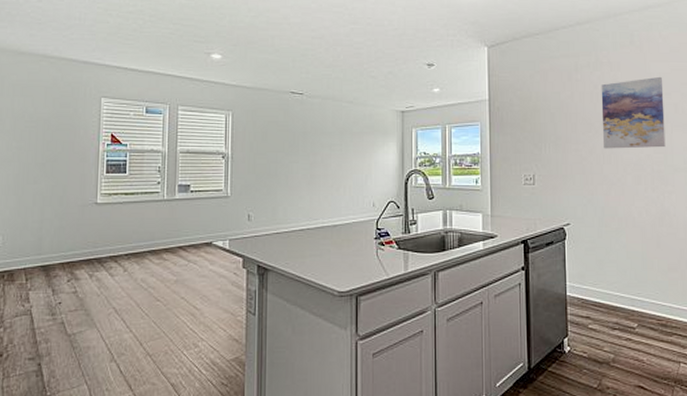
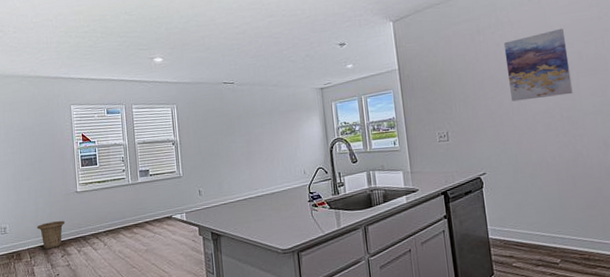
basket: none [39,236,78,270] -> present [37,220,66,249]

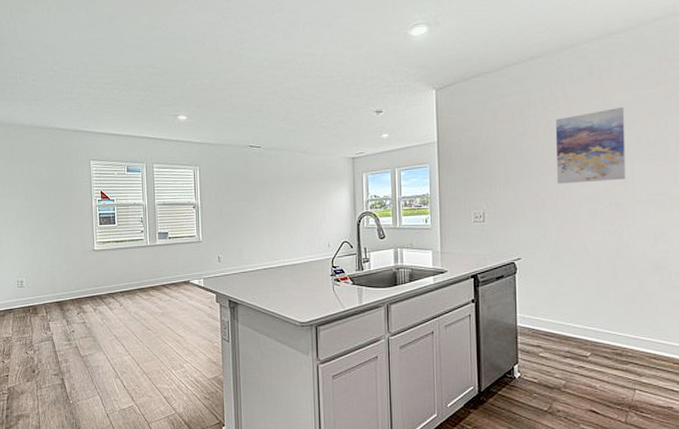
basket: present [37,220,66,249] -> none [53,277,82,305]

